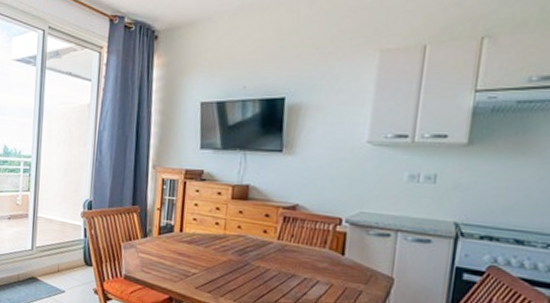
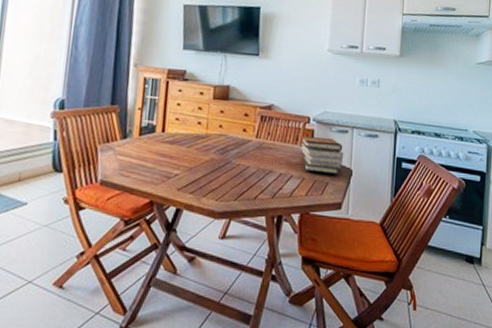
book stack: none [329,238,384,282] -> present [300,135,344,174]

